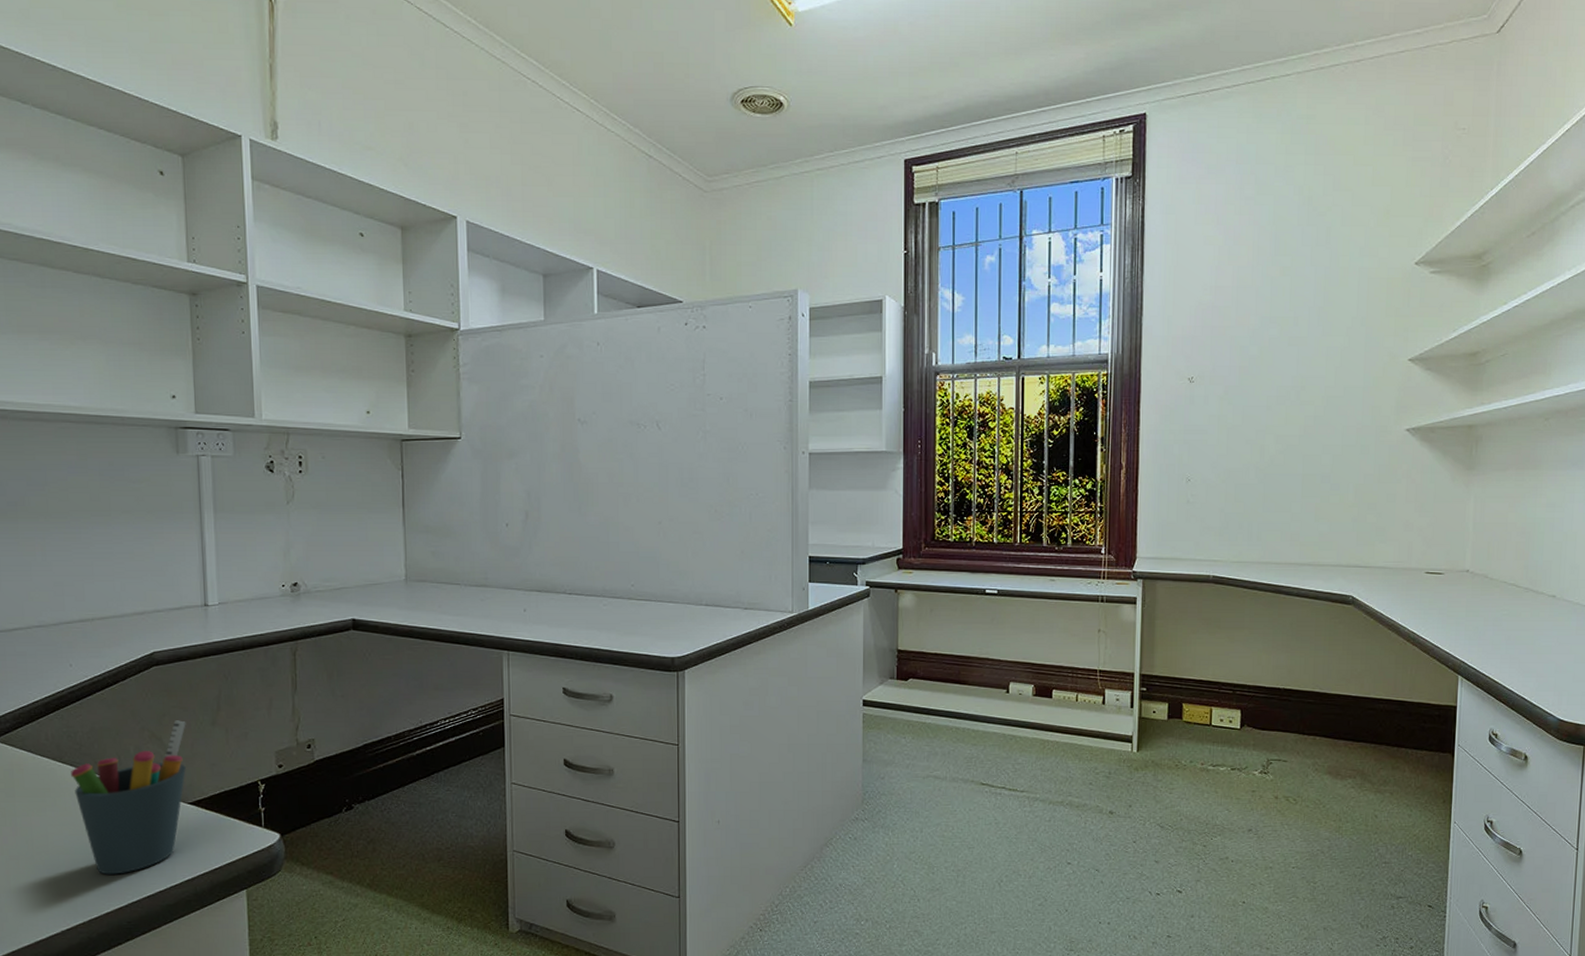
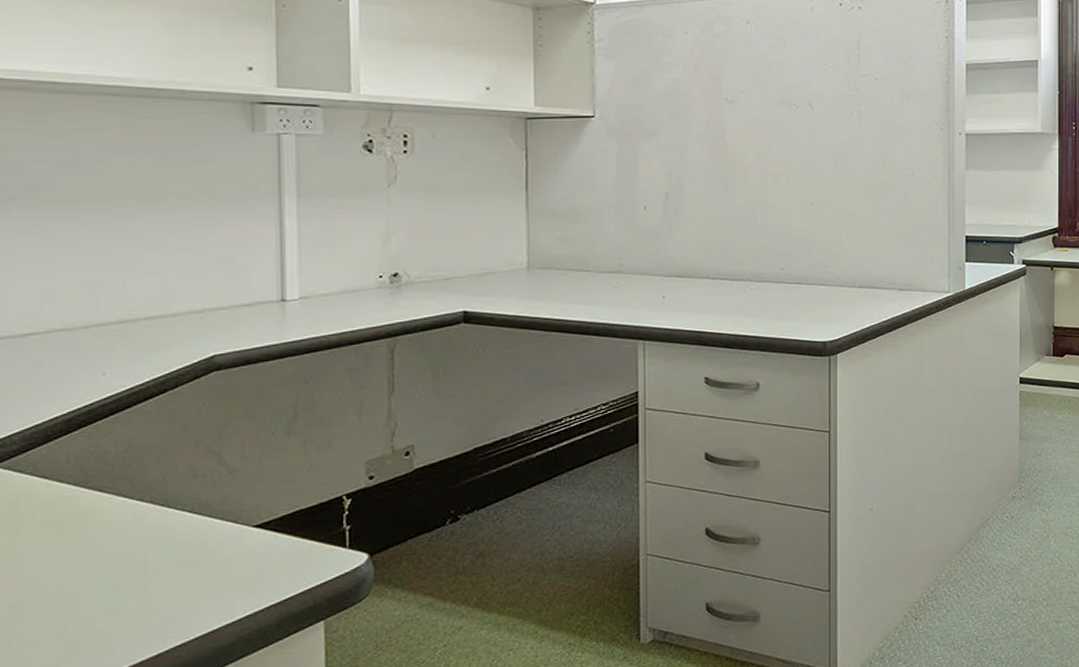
pen holder: present [71,720,186,875] -> none [99,432,253,617]

